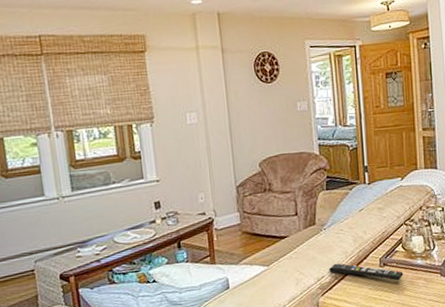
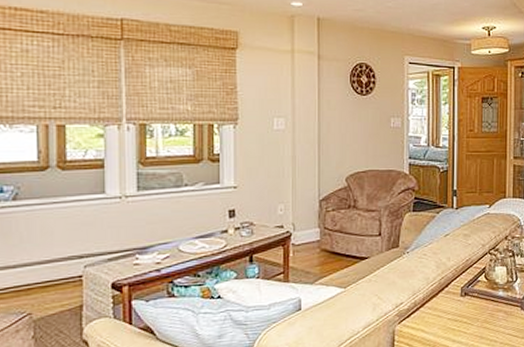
remote control: present [328,263,403,281] -> none [408,289,484,312]

